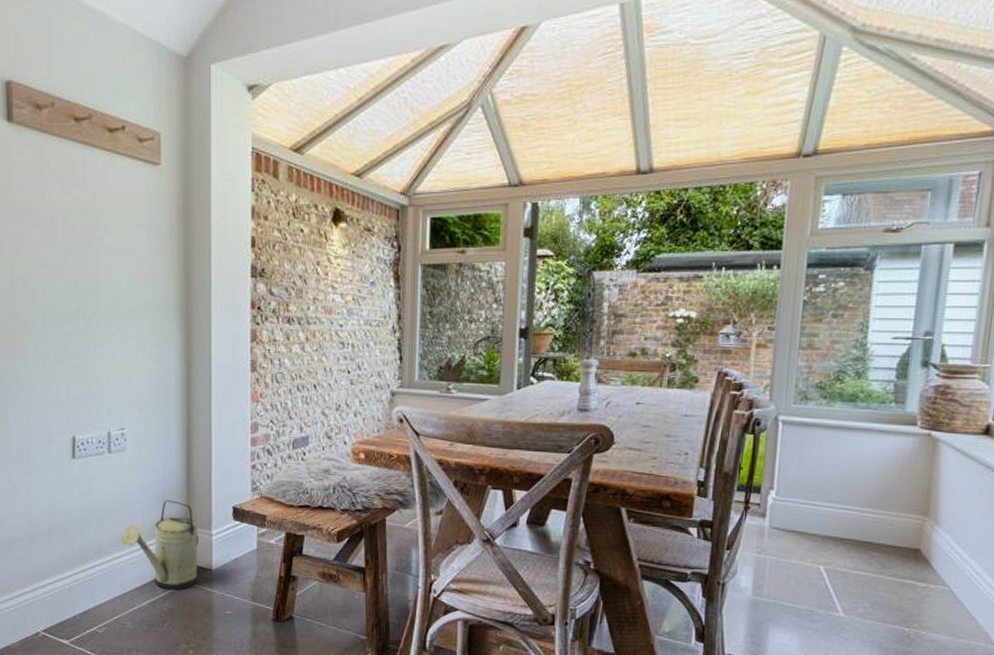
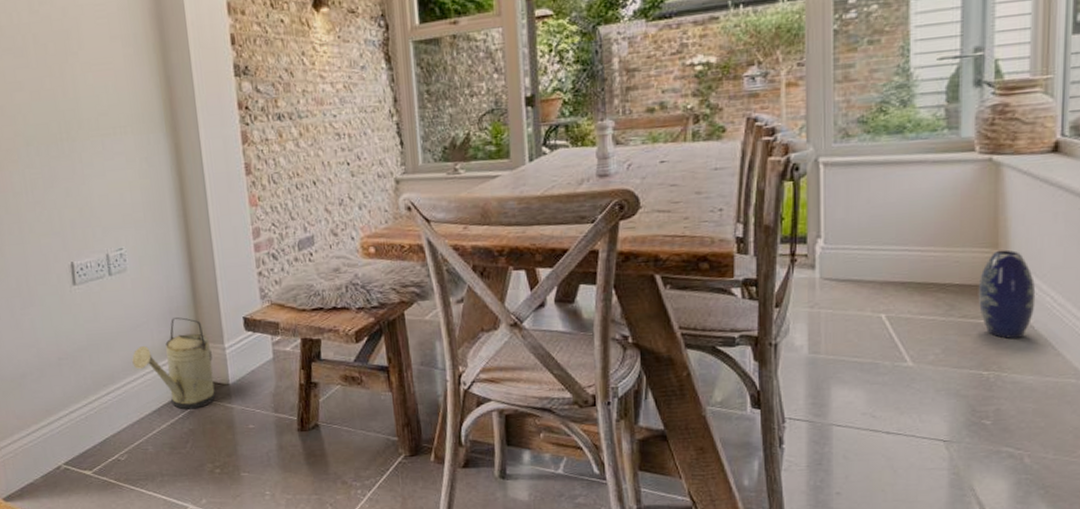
vase: none [906,518,958,601] -> present [978,250,1036,339]

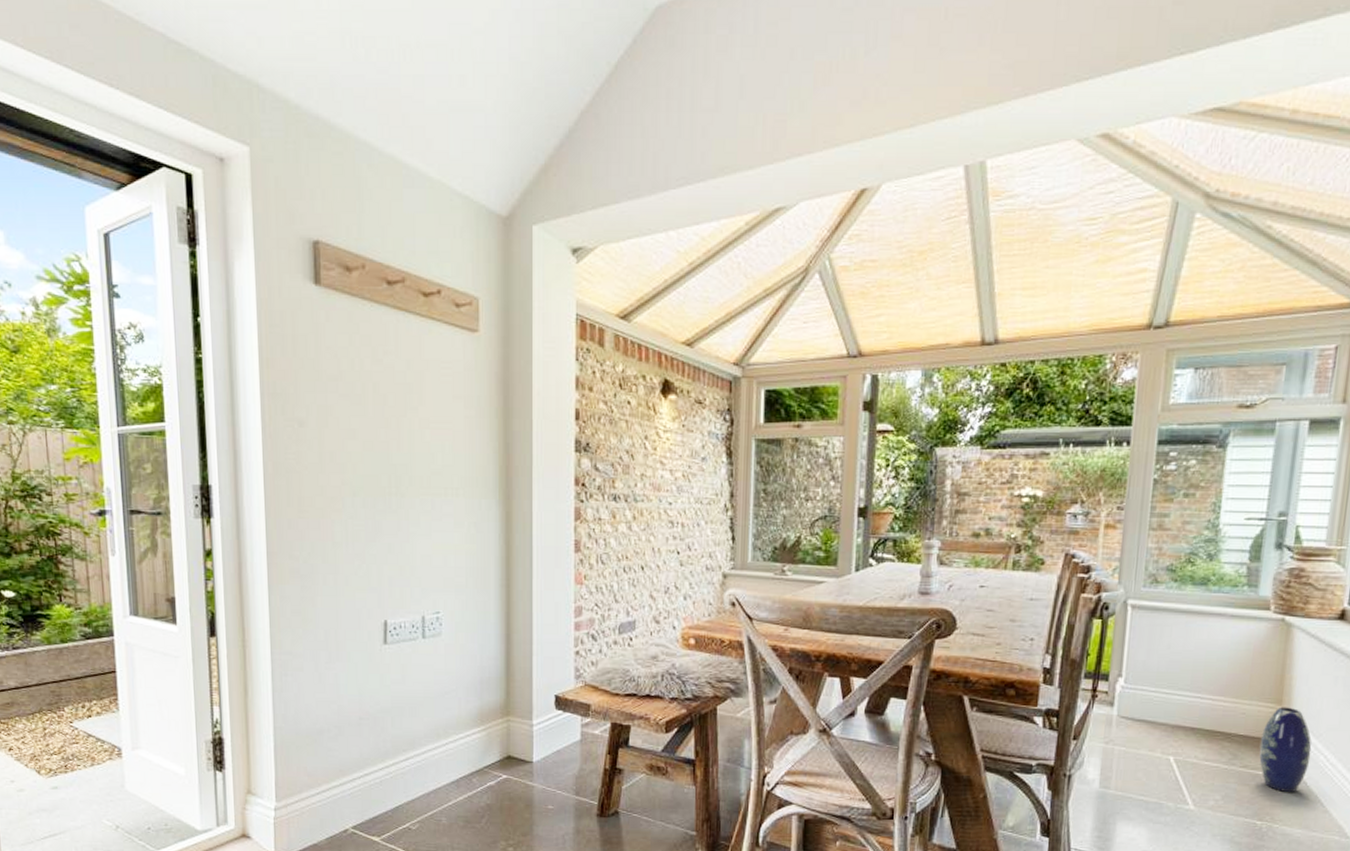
watering can: present [132,317,216,410] -> none [436,689,519,784]

